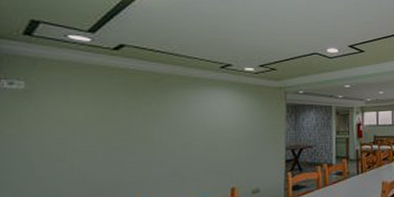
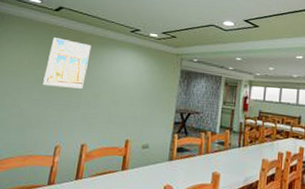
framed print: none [110,82,172,142] -> present [43,38,92,89]

